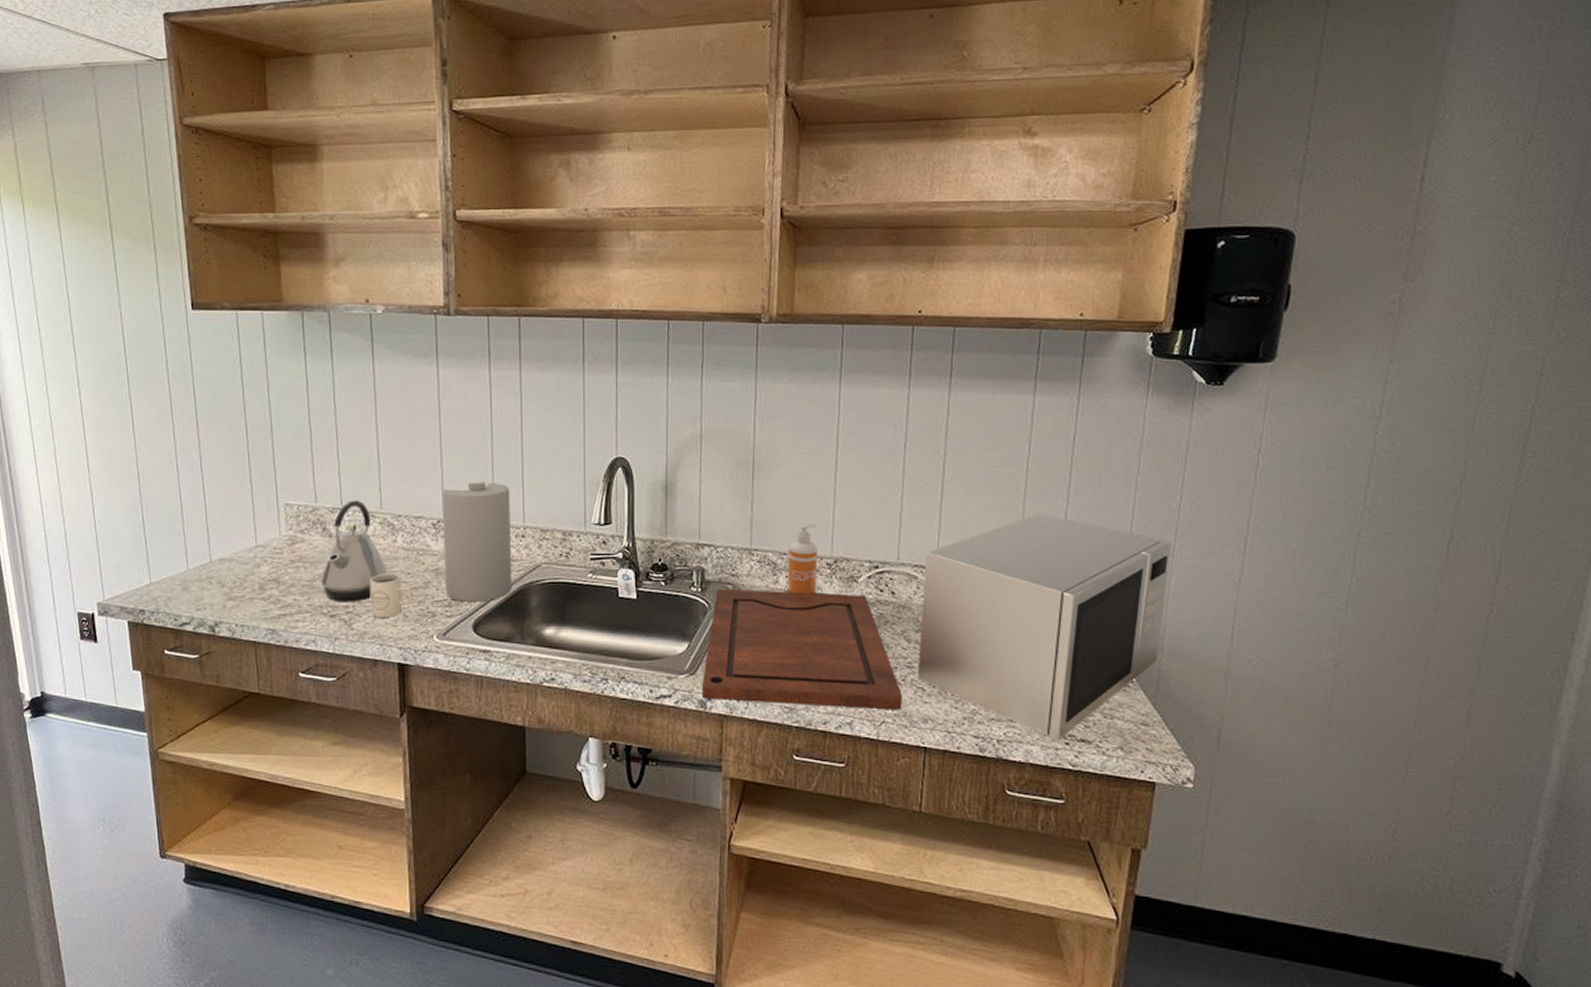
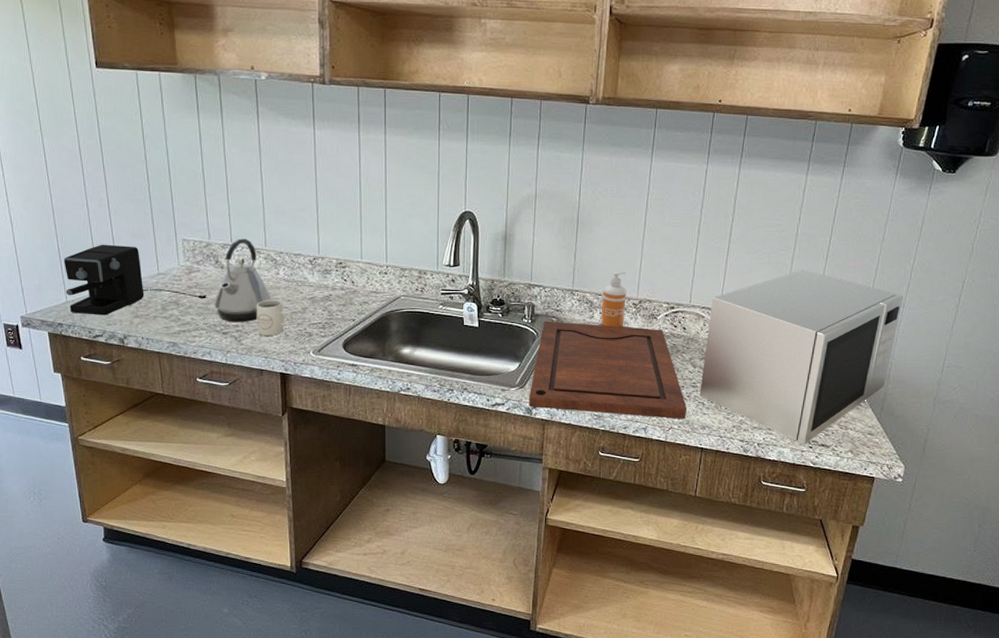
coffee maker: none [148,513,313,599] -> present [63,244,208,316]
paper towel holder: present [442,480,512,602] -> none [317,226,376,325]

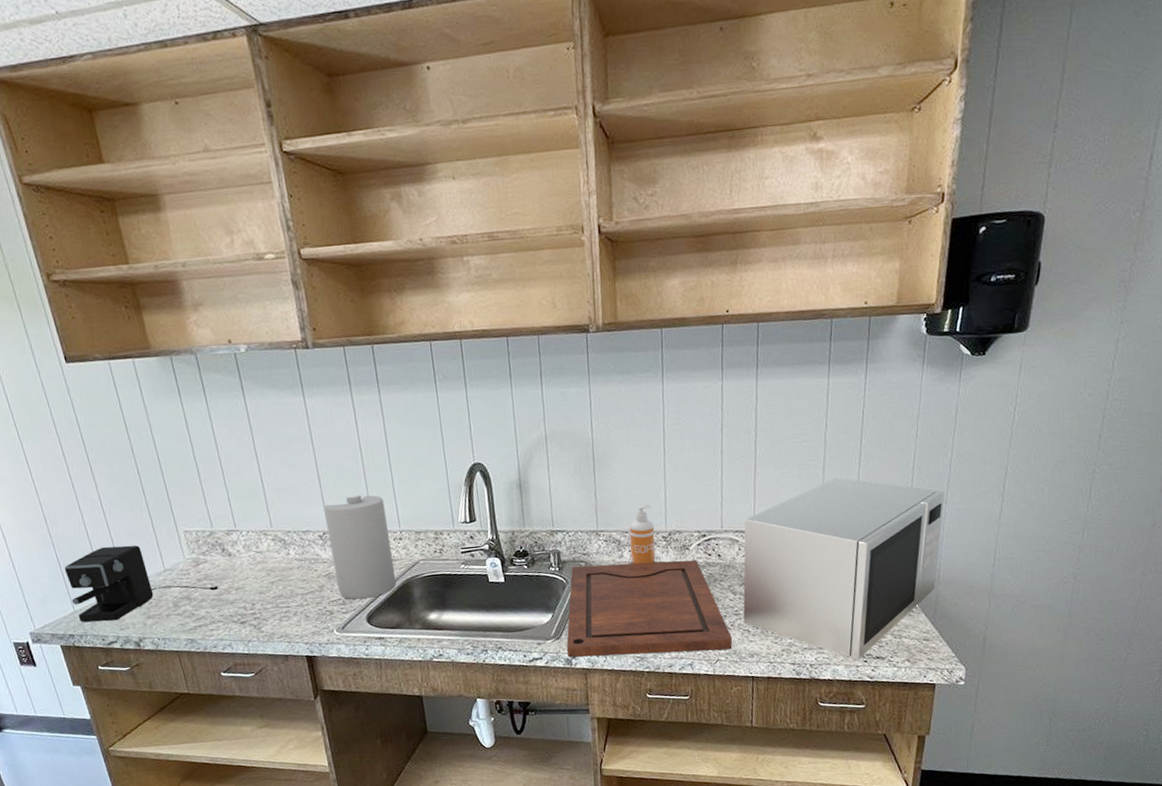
kettle: present [215,238,272,323] -> none [227,521,286,611]
mug: present [256,300,293,336] -> none [270,581,312,620]
paper towel holder: none [317,226,376,325] -> present [323,494,397,600]

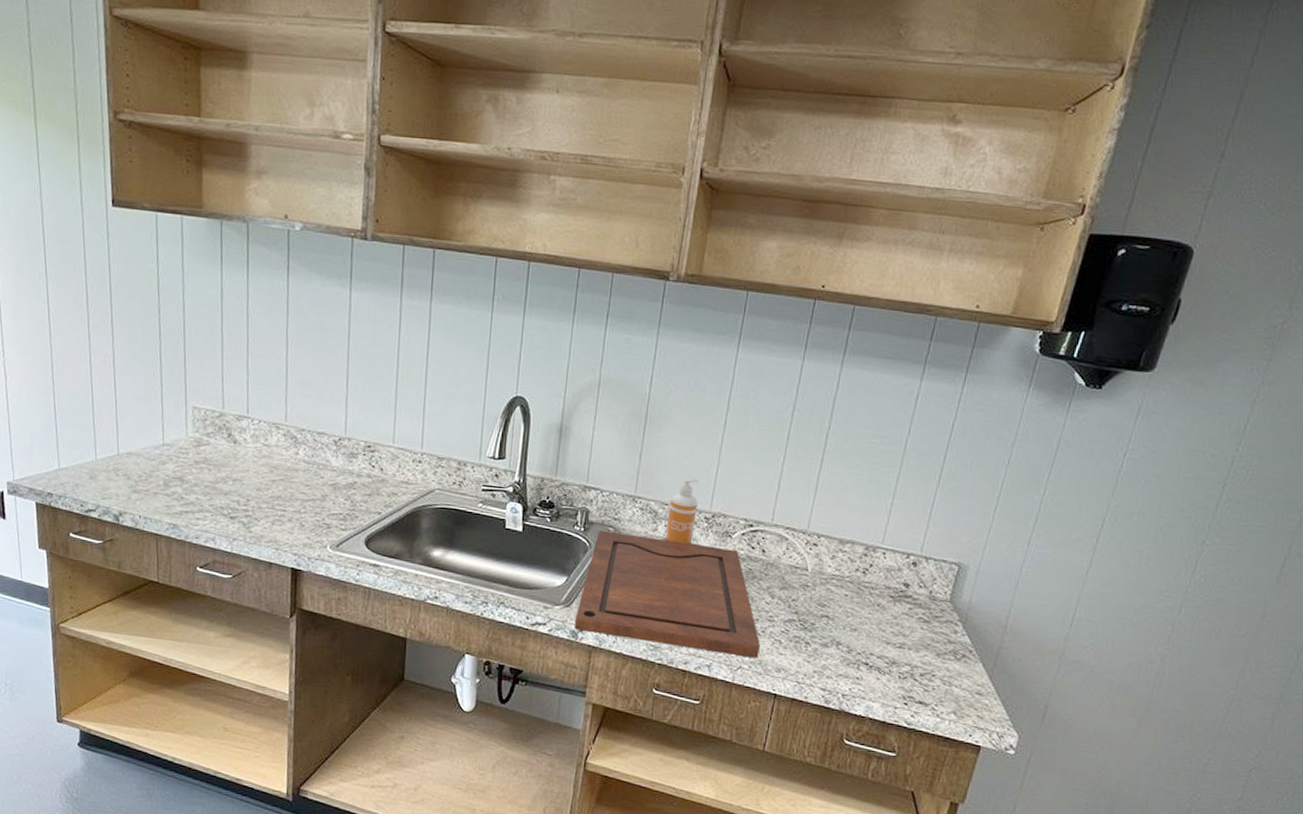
coffee maker: present [64,545,220,622] -> none [59,406,216,488]
paper towel holder: present [323,494,397,600] -> none [341,405,411,519]
microwave: present [743,477,945,660] -> none [776,491,1029,700]

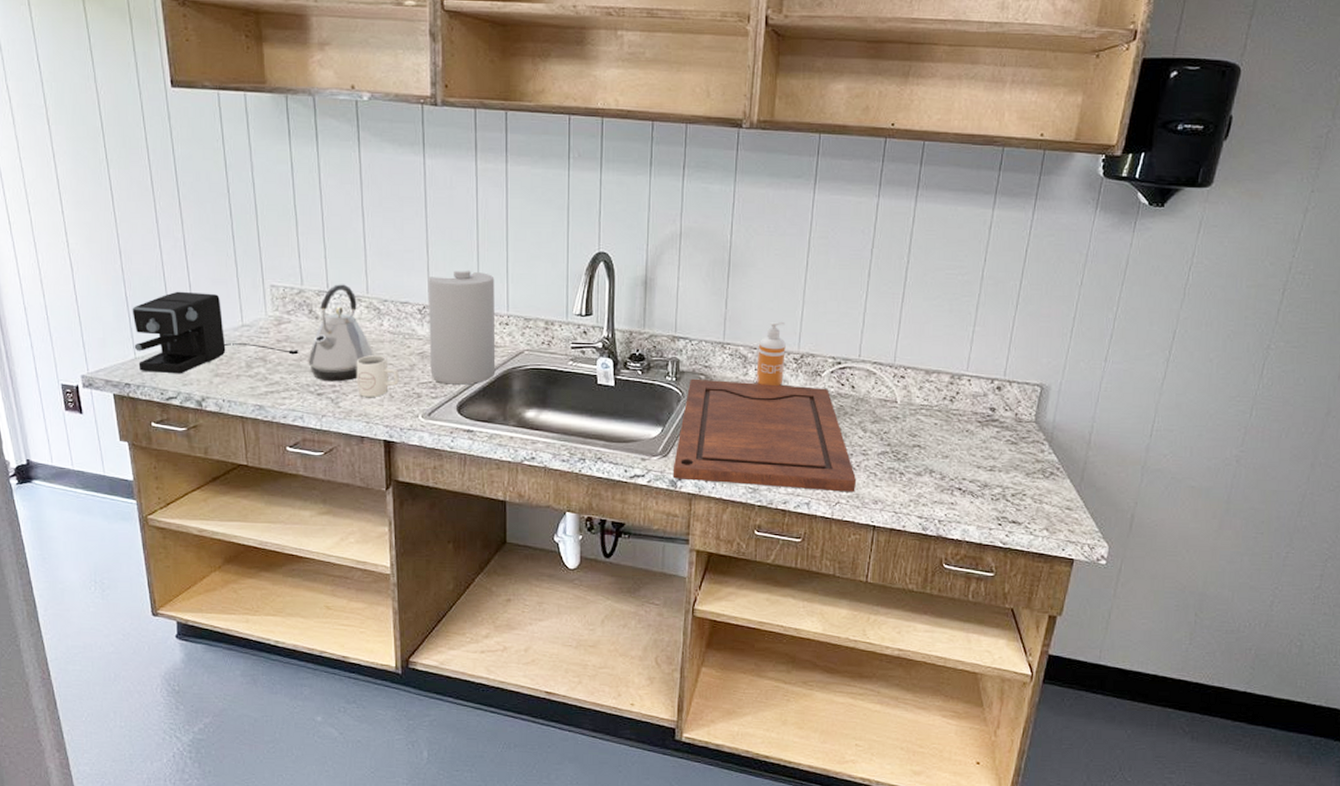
coffee maker: none [59,406,216,488] -> present [132,291,300,374]
kettle: none [223,410,288,507] -> present [308,284,374,382]
mug: none [269,483,311,525] -> present [356,355,399,397]
paper towel holder: none [341,405,411,519] -> present [428,269,496,385]

